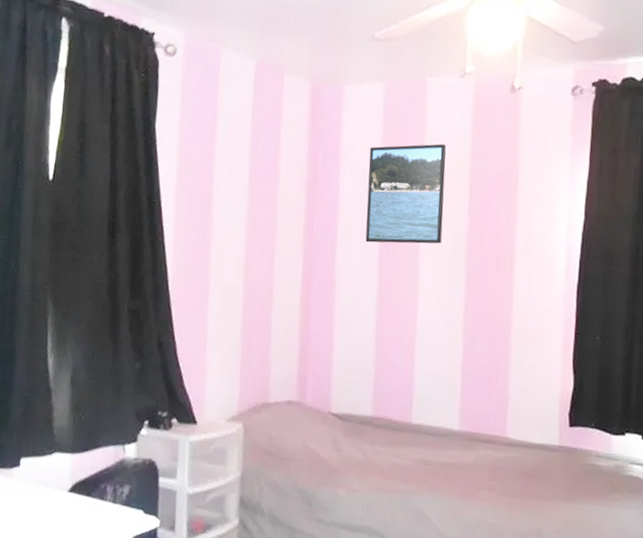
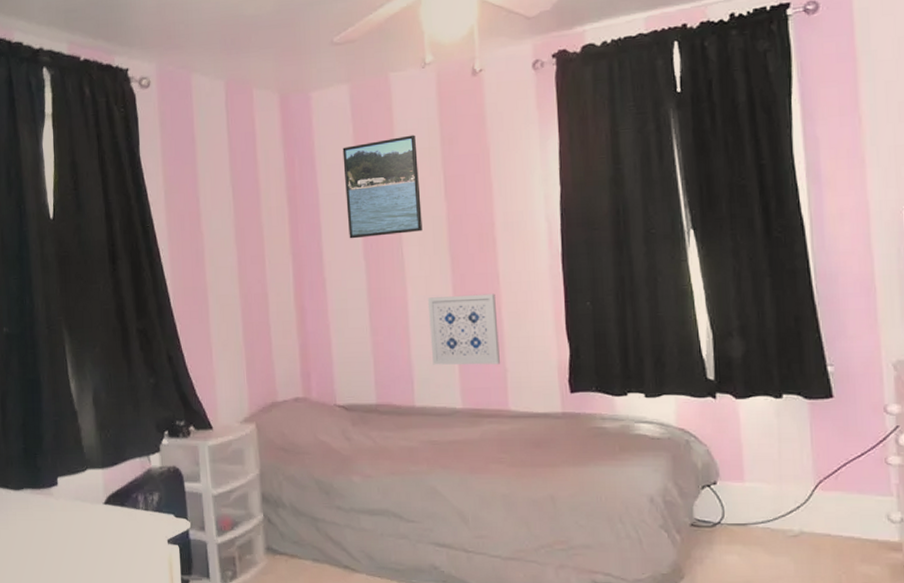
wall art: none [435,313,507,390] -> present [427,293,500,365]

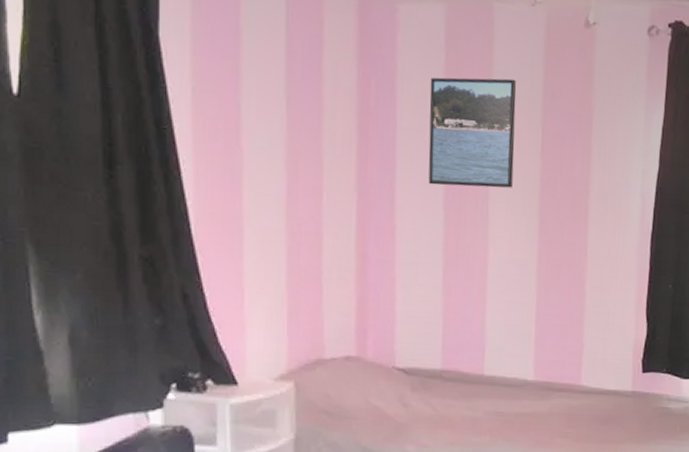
wall art: present [427,293,500,365] -> none [507,261,581,339]

